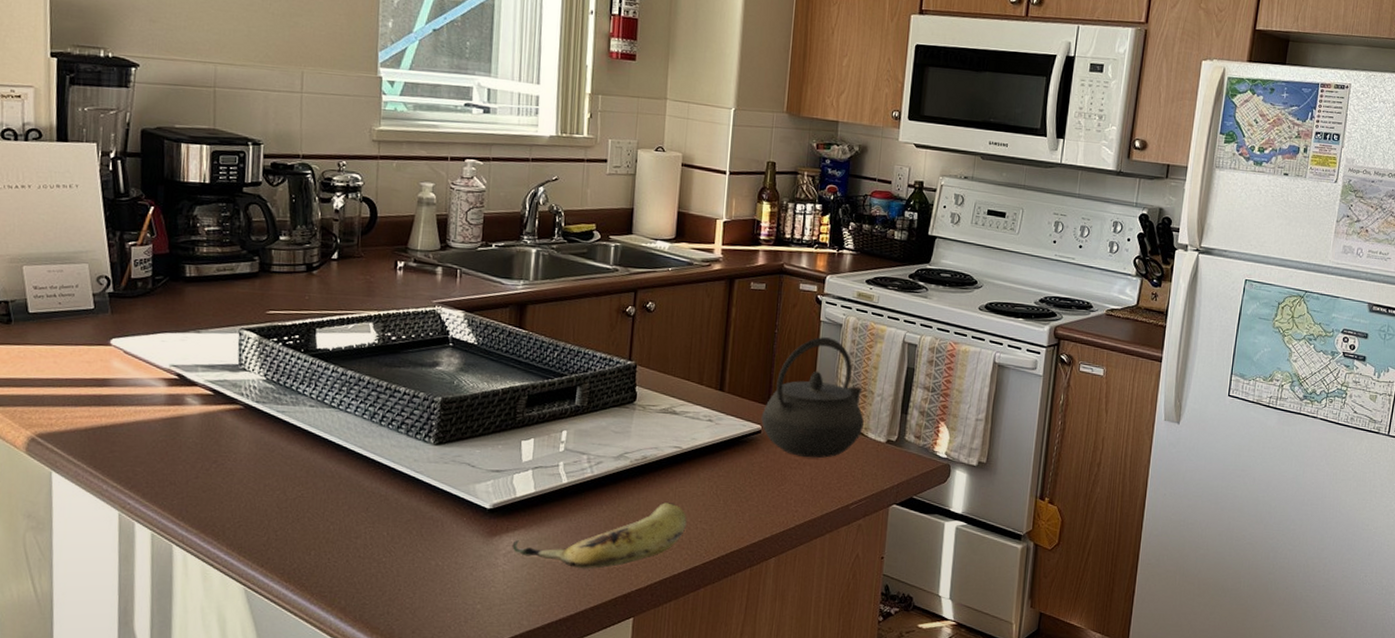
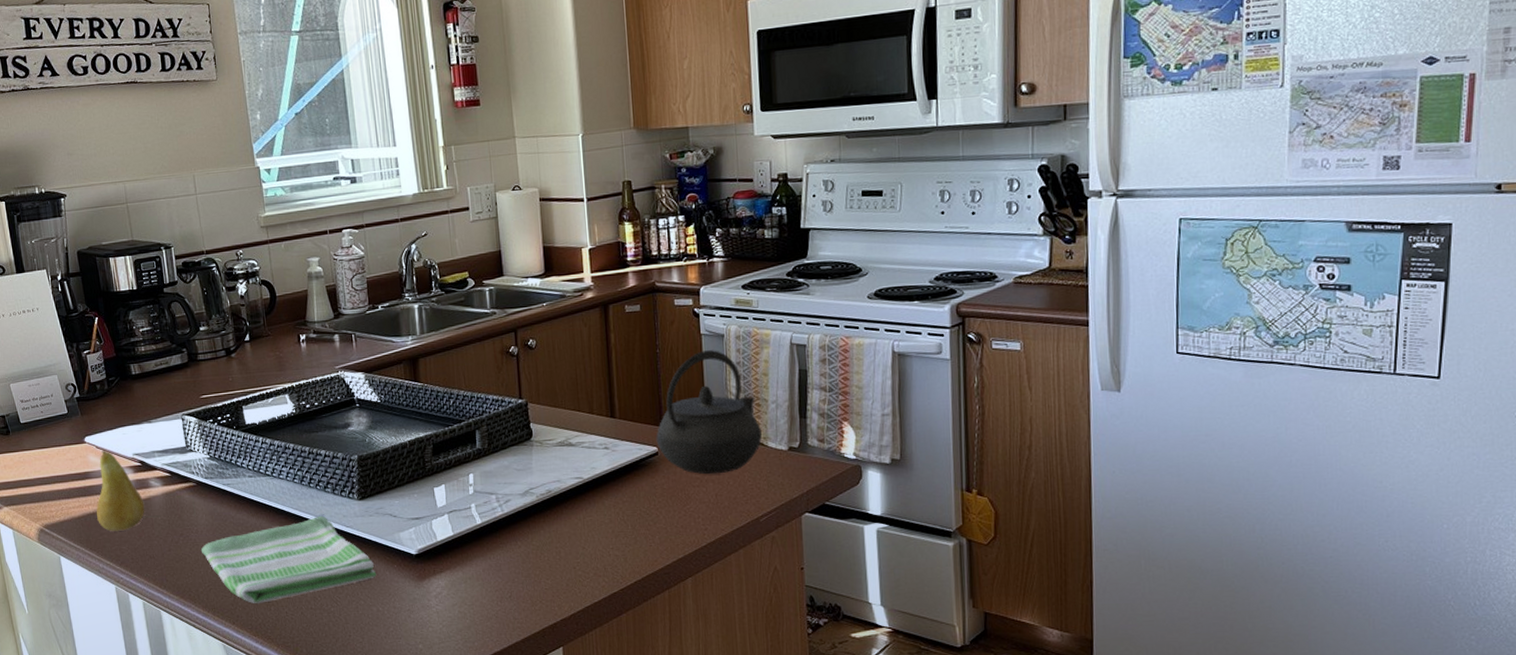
fruit: none [110,356,175,450] -> present [96,450,145,531]
dish towel: none [236,457,442,546] -> present [200,515,377,603]
fruit: present [512,501,687,569] -> none [441,532,600,603]

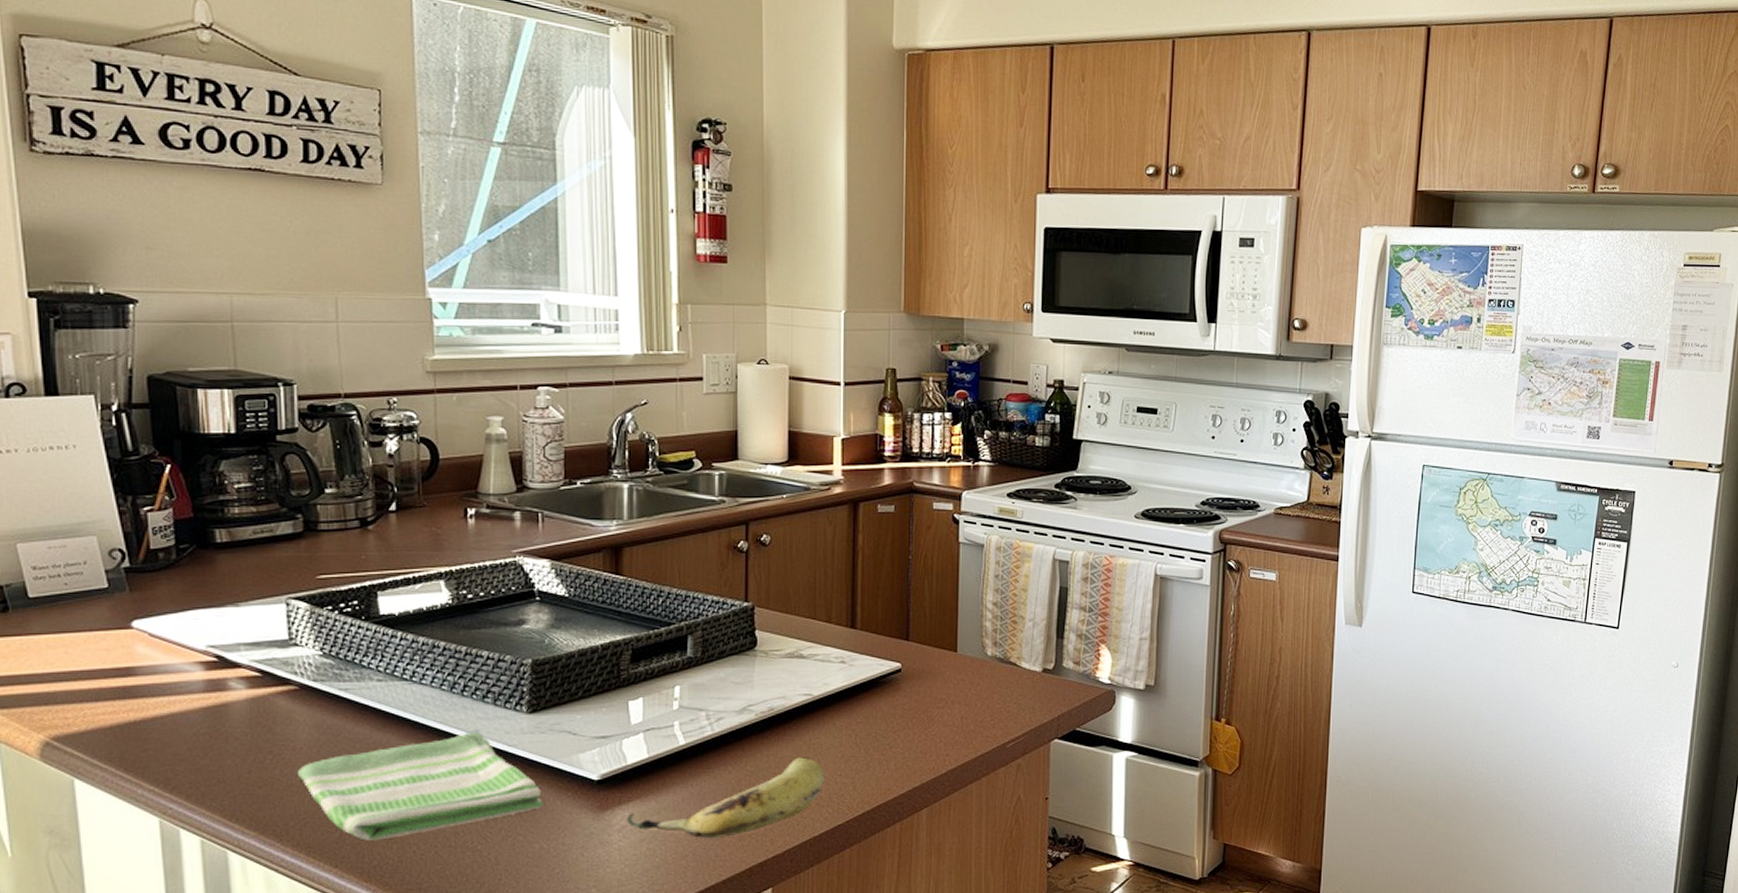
fruit: present [96,450,145,531] -> none [140,639,217,746]
fruit: none [441,532,600,603] -> present [627,756,825,838]
kettle: present [656,350,762,475] -> none [900,560,1015,695]

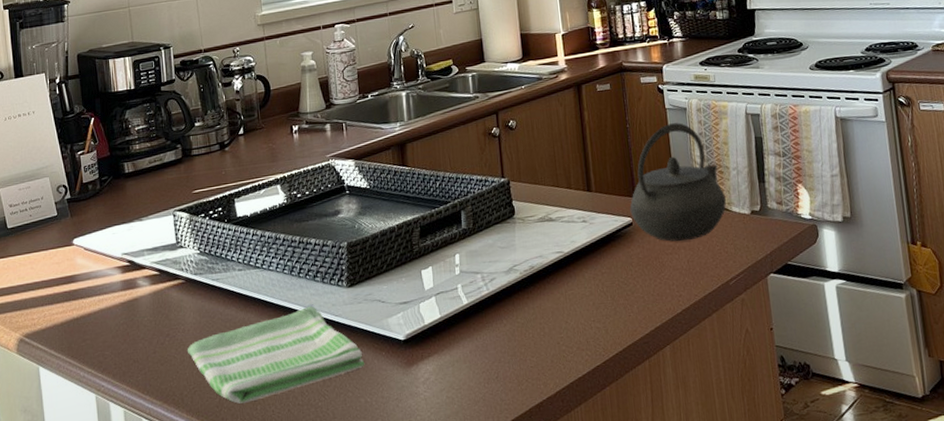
fruit: present [627,756,825,838] -> none [429,306,582,385]
kettle: none [900,560,1015,695] -> present [629,122,726,242]

